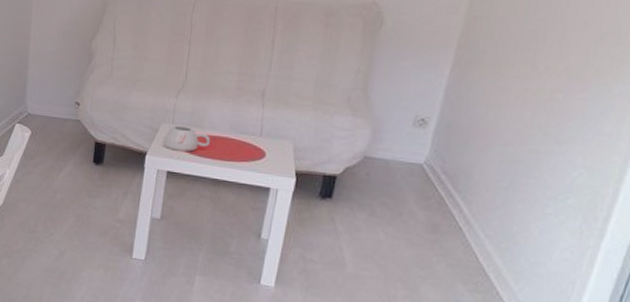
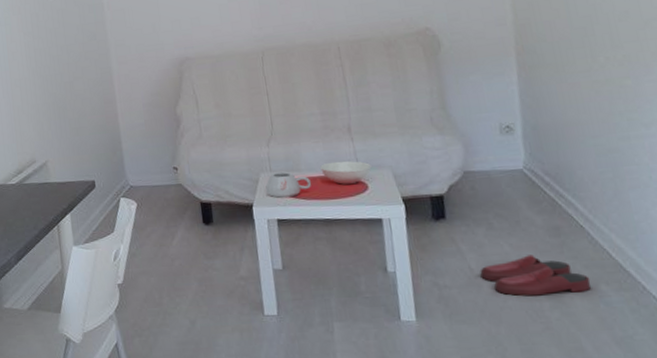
bowl: none [223,124,275,150] -> present [320,160,372,185]
slippers: none [348,245,451,288] -> present [480,255,591,296]

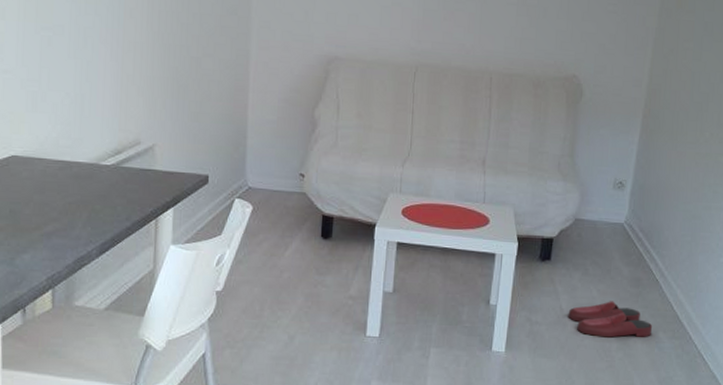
cup: present [265,171,312,198] -> none [391,194,438,221]
bowl: present [320,160,372,185] -> none [449,192,497,217]

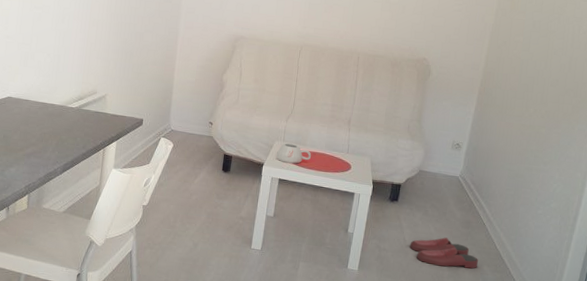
cup: none [391,194,438,221] -> present [275,142,312,164]

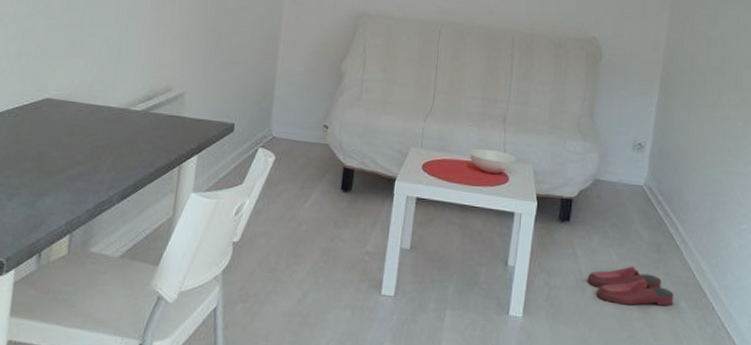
cup: present [275,142,312,164] -> none [411,149,458,177]
bowl: none [320,143,358,164] -> present [469,148,517,175]

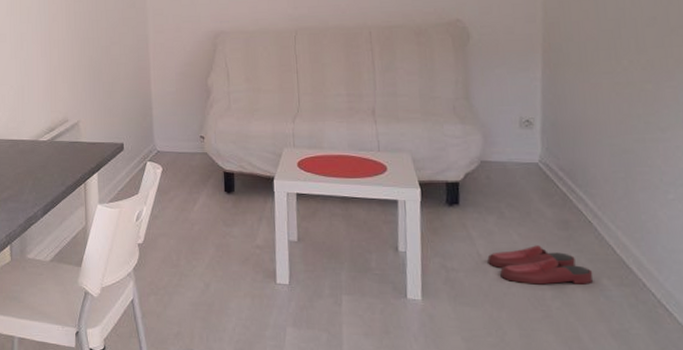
bowl: present [469,148,517,175] -> none [342,142,392,166]

